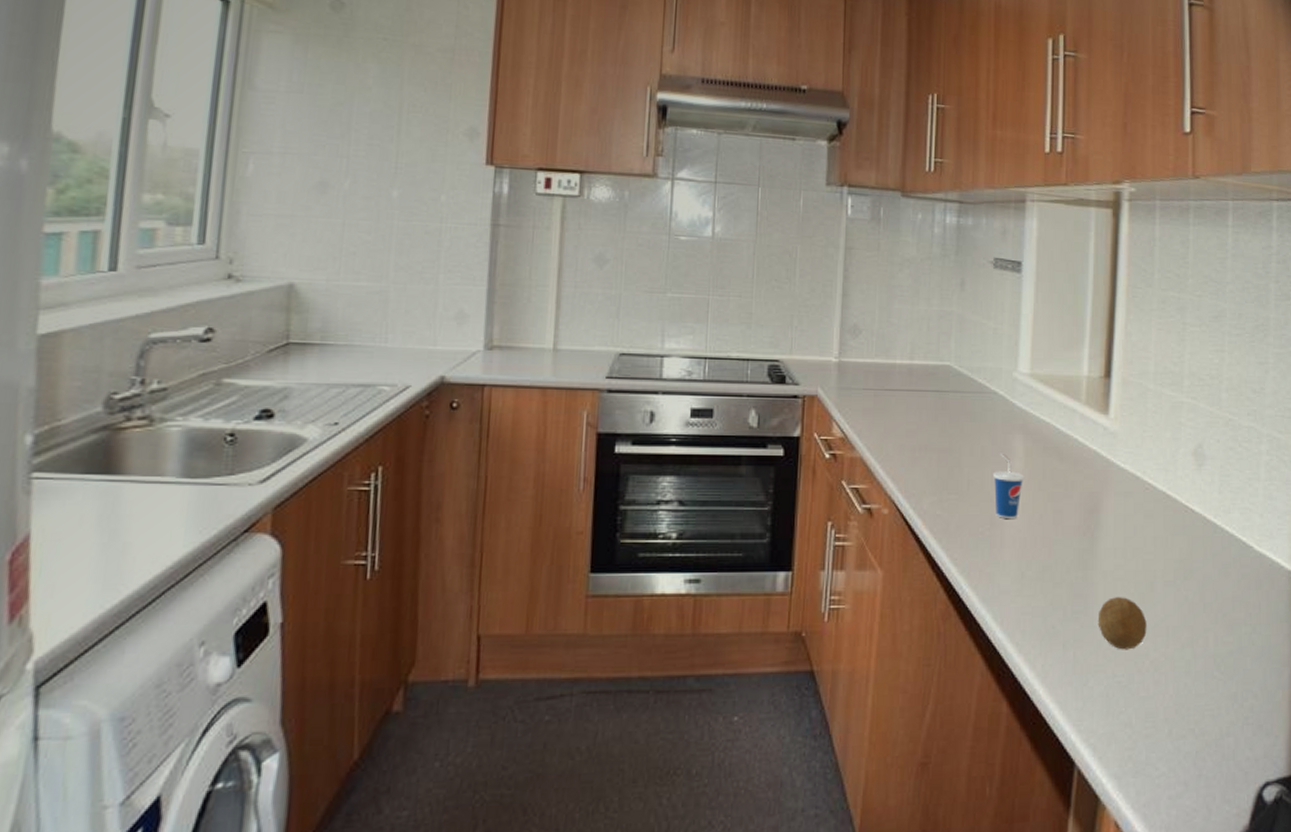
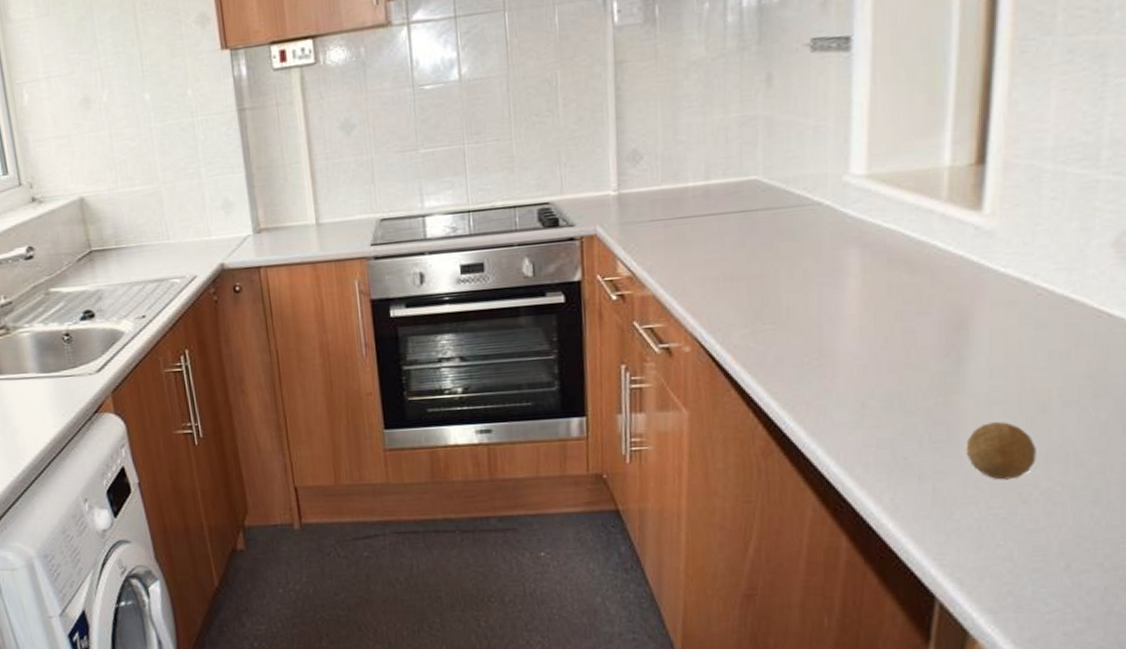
cup: present [993,453,1025,520] -> none [820,272,863,346]

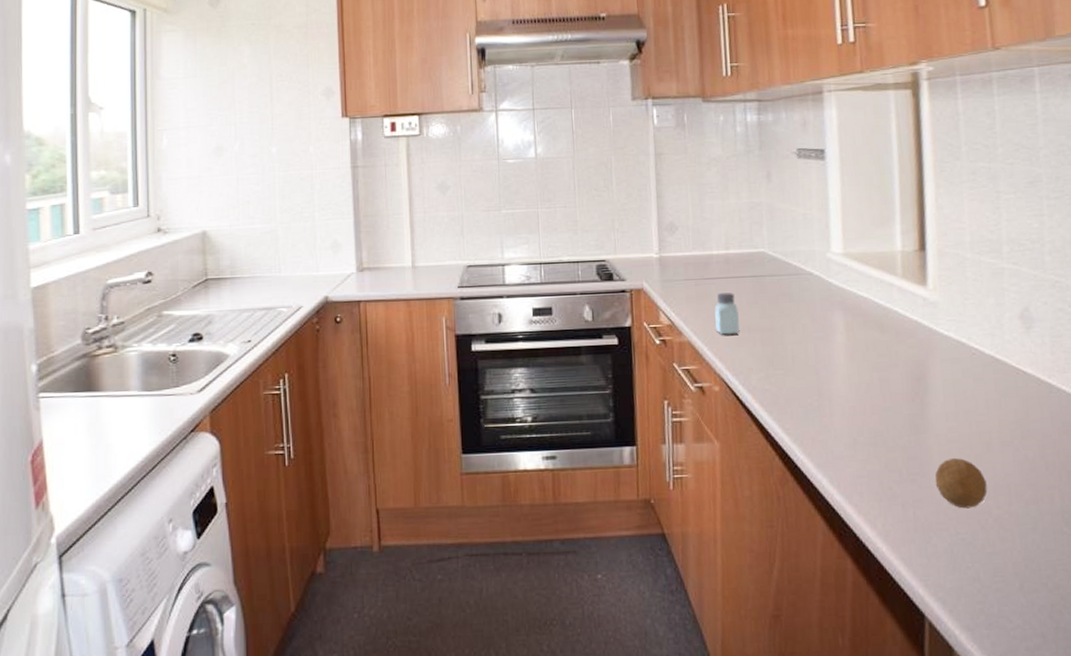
saltshaker: none [687,233,720,286] -> present [715,293,740,335]

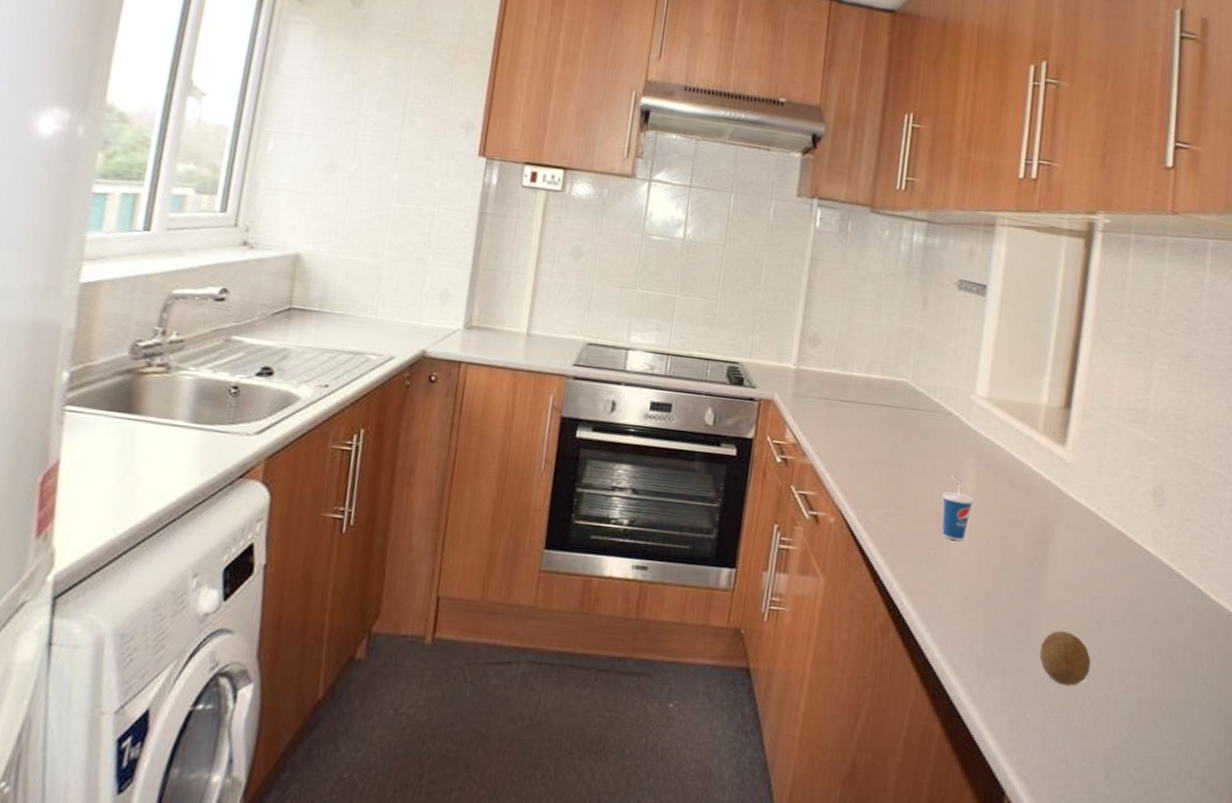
saltshaker: present [715,293,740,335] -> none [841,418,869,465]
cup: none [816,329,848,390] -> present [942,473,975,541]

